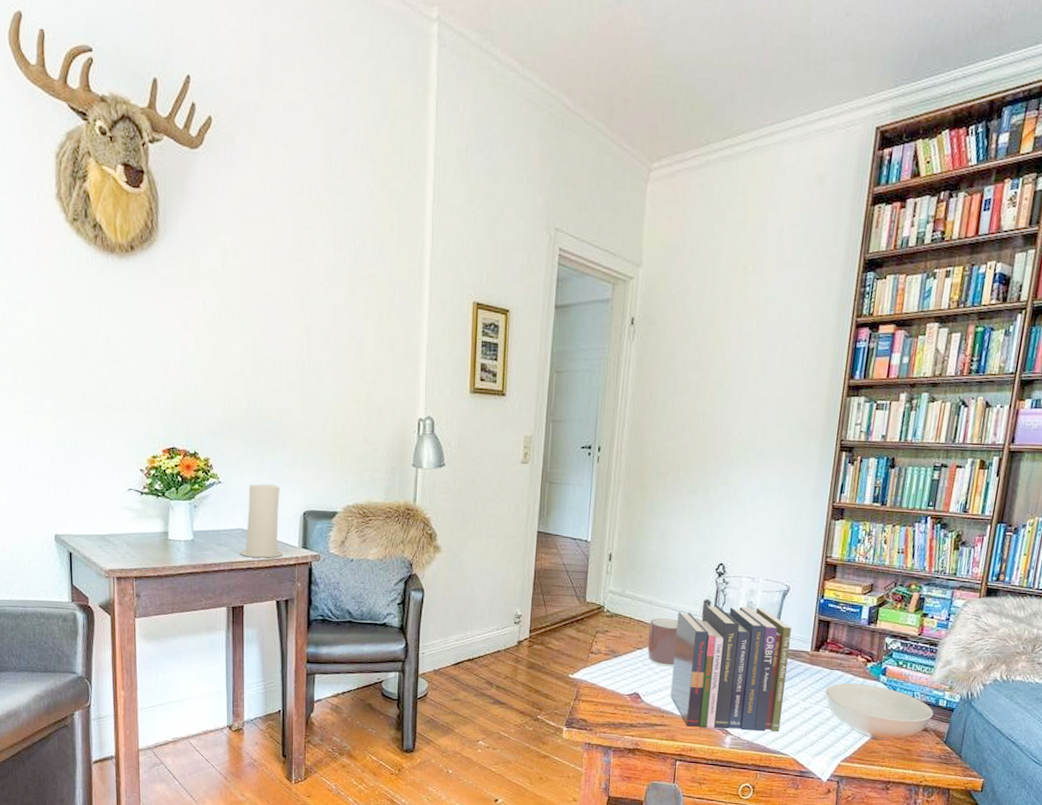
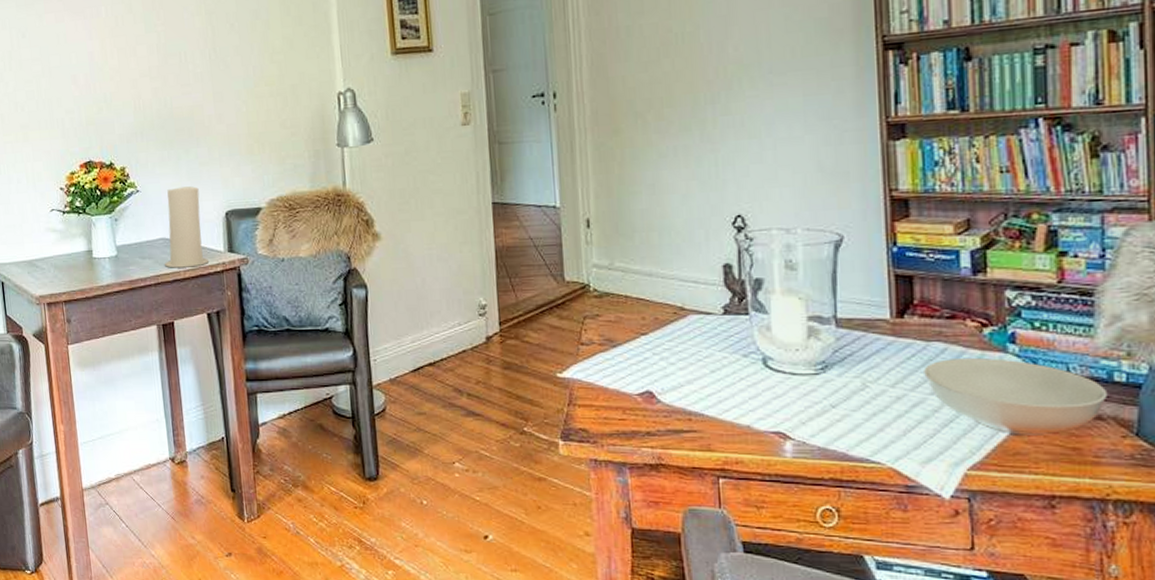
mug: present [647,618,679,668] -> none [652,292,695,355]
books: present [670,603,792,732] -> none [689,266,864,433]

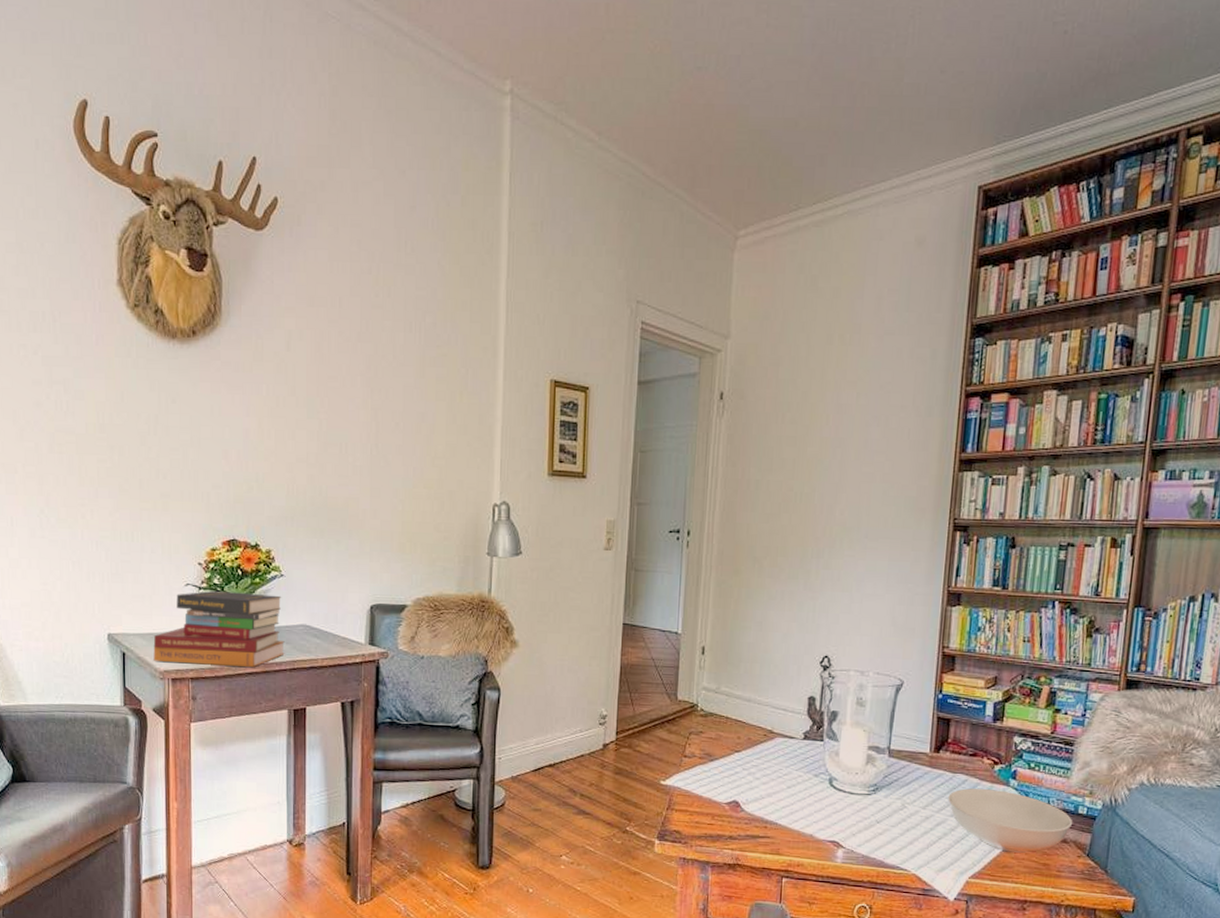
books: none [27,211,148,288] -> present [153,590,285,668]
candle: present [164,186,209,268] -> none [301,576,348,656]

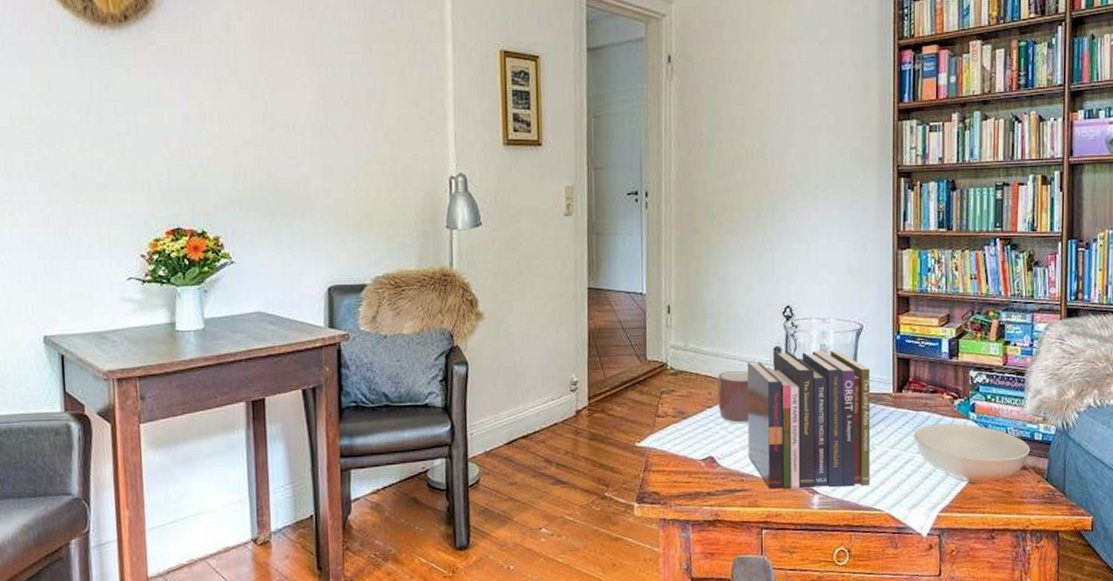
books: present [153,590,285,668] -> none [95,282,239,362]
mug: none [746,717,781,772] -> present [718,371,749,425]
books: none [773,700,907,845] -> present [747,350,871,490]

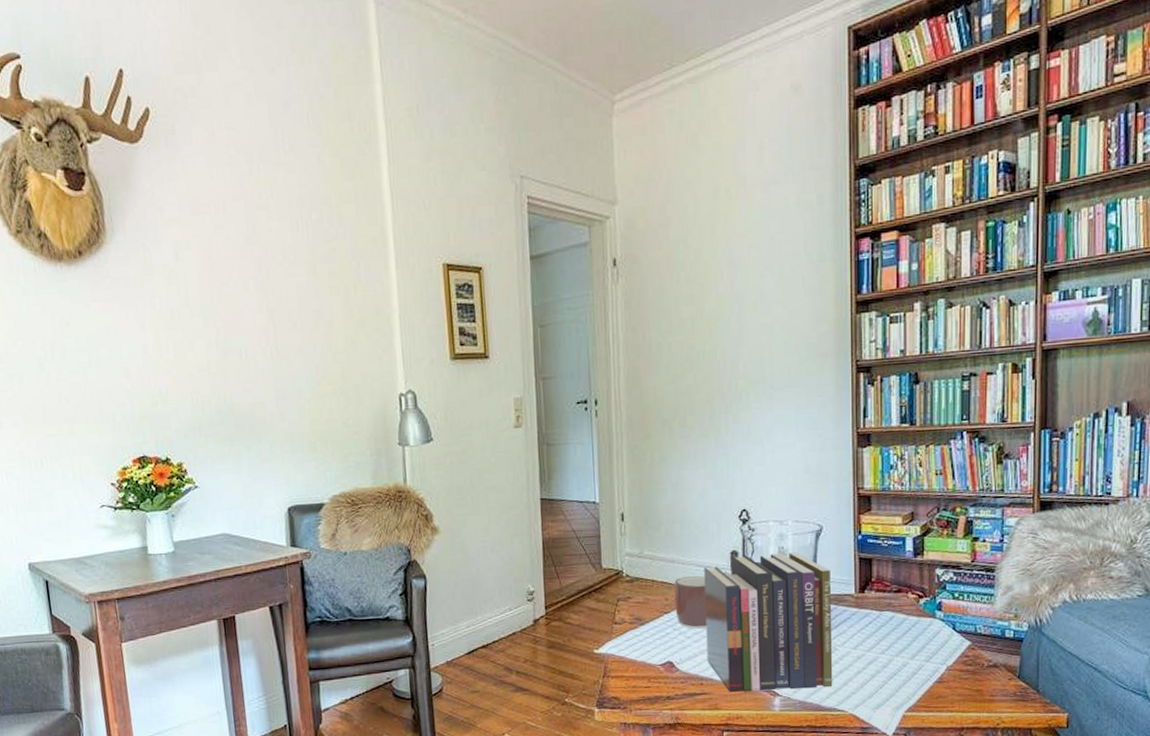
bowl: present [914,424,1031,484] -> none [877,623,1001,683]

